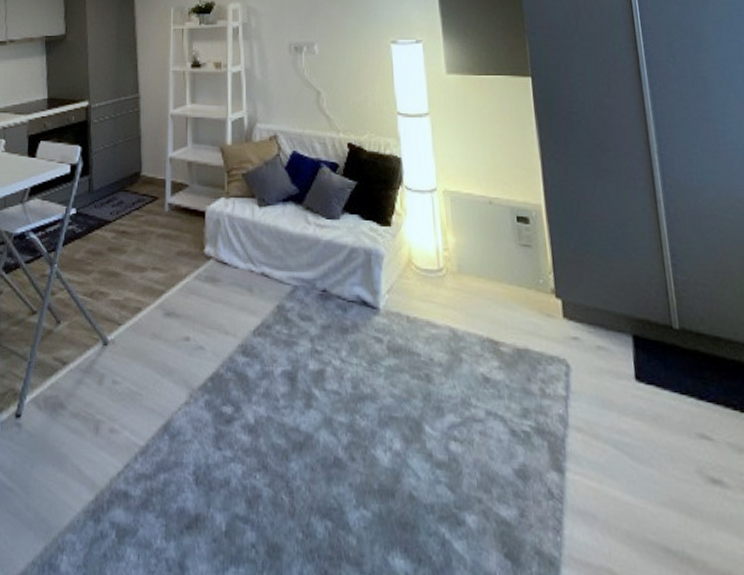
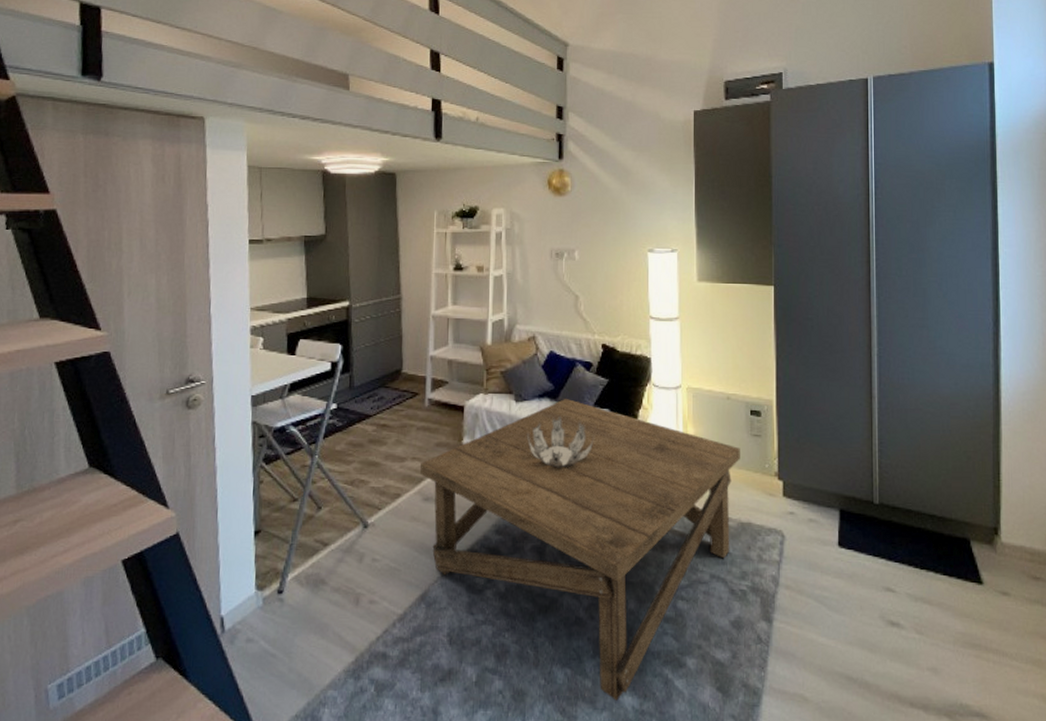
coffee table: none [160,203,510,564] -> present [419,399,740,701]
decorative bowl: none [273,222,345,280] -> present [527,415,594,467]

